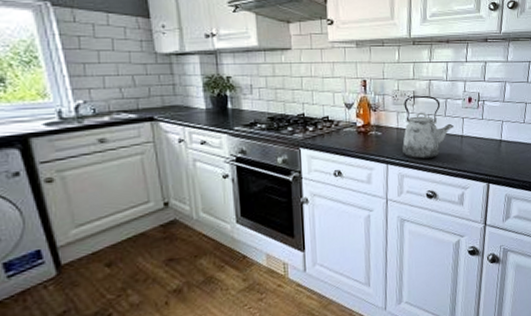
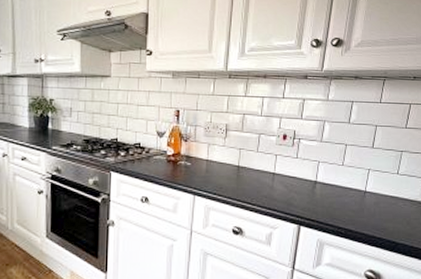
kettle: present [402,95,454,160] -> none [211,128,266,194]

